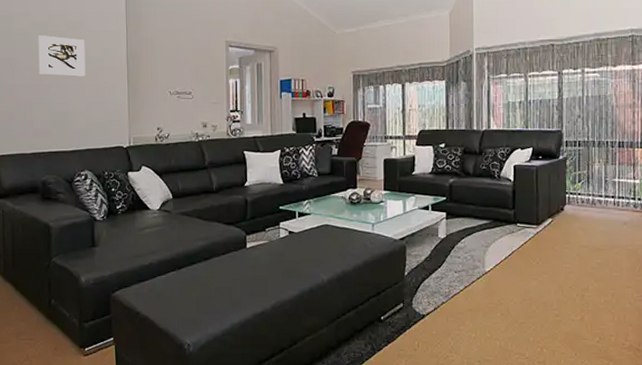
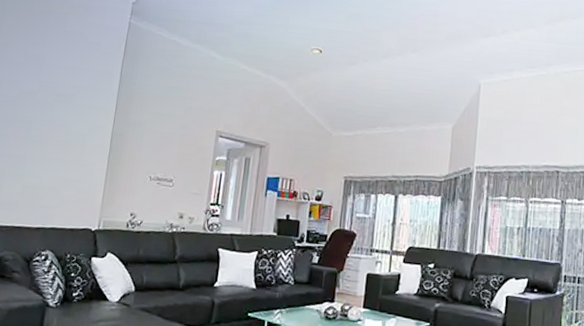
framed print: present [38,35,86,77] -> none [17,104,71,151]

